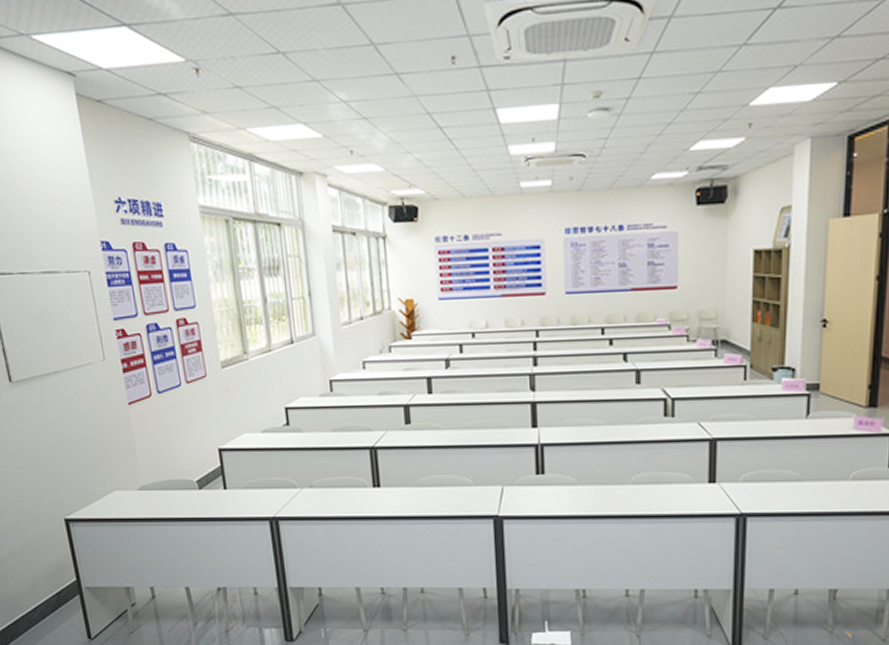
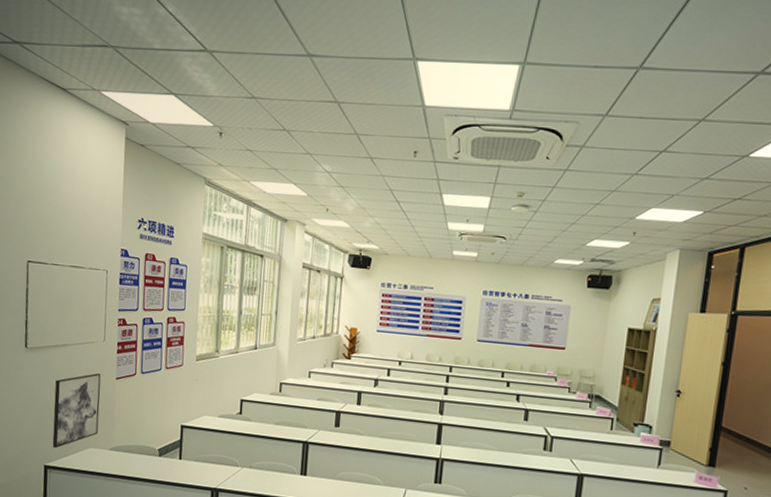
wall art: none [55,401,120,498] -> present [52,373,101,449]

